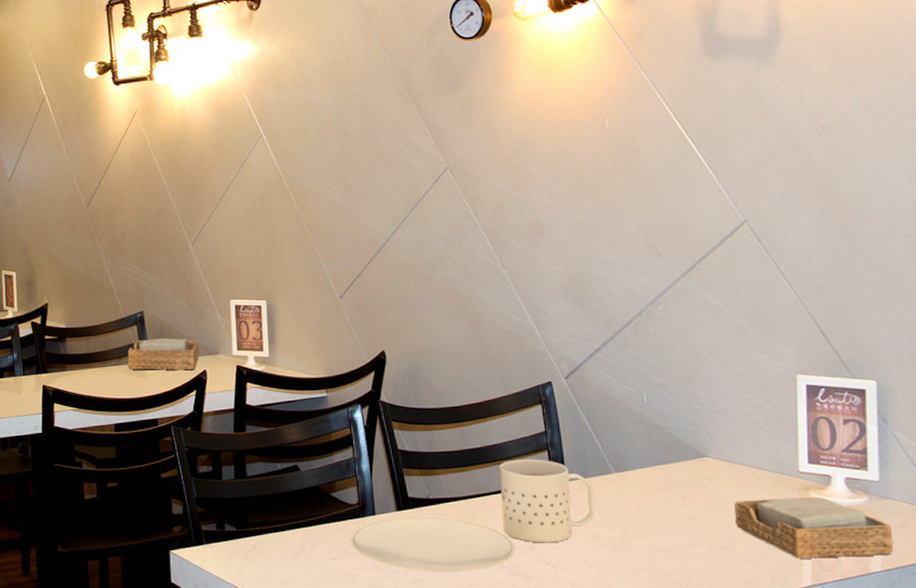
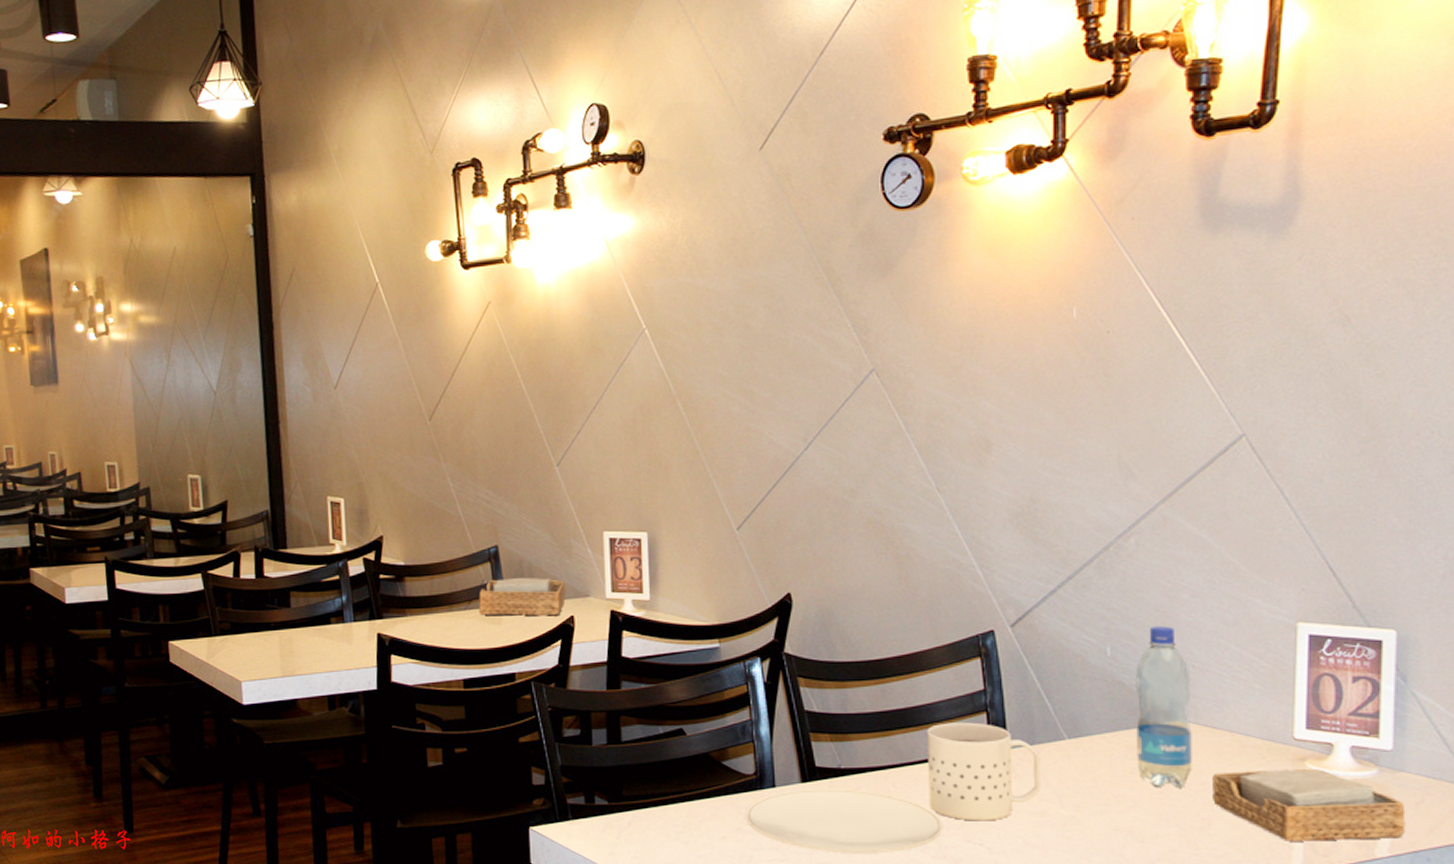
bottle: none [668,378,718,514] -> present [1136,626,1192,788]

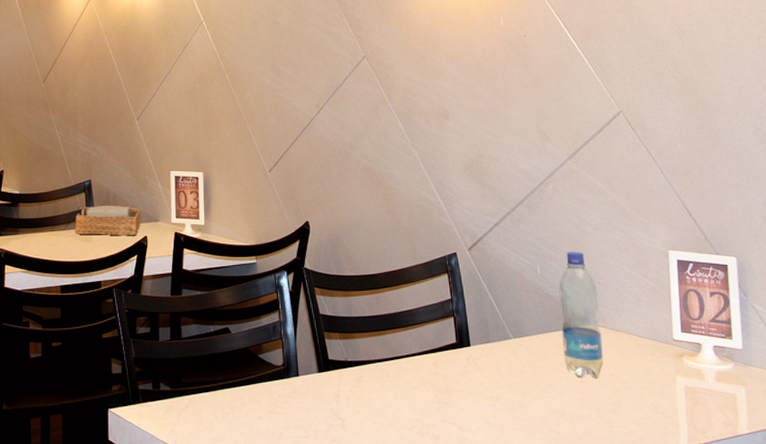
plate: present [744,788,944,853] -> none [275,377,426,431]
mug: present [927,722,1041,821] -> none [411,325,496,405]
napkin holder: present [1213,769,1406,841] -> none [618,364,758,421]

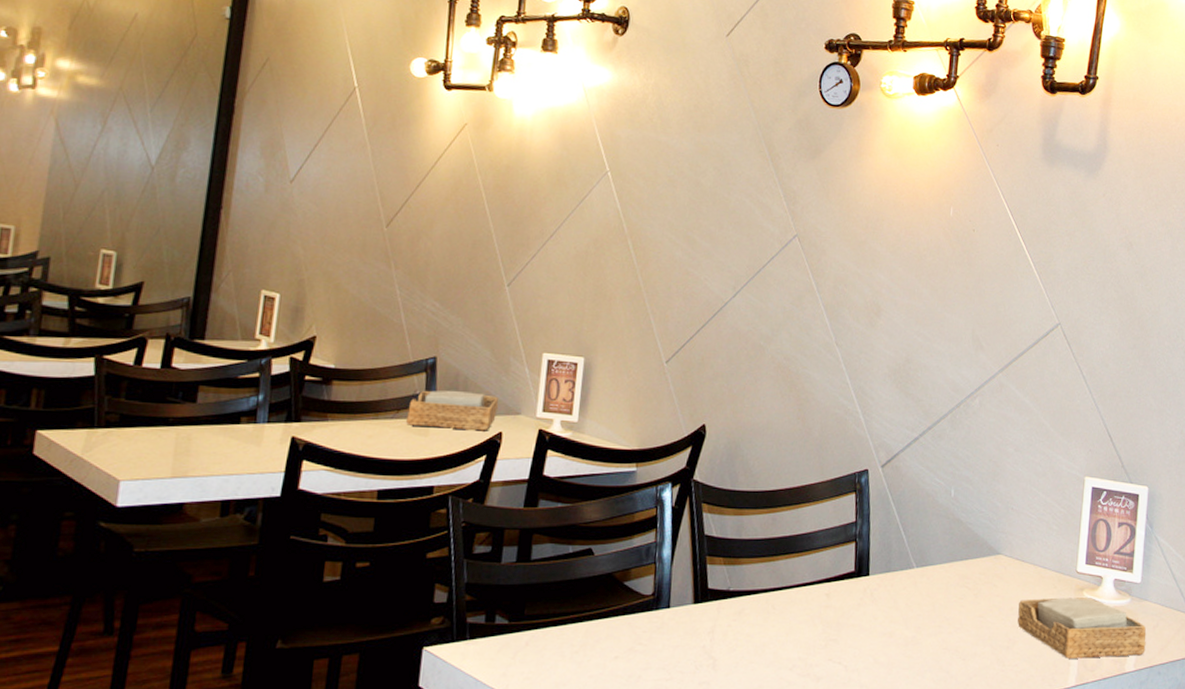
bottle: present [558,252,604,378] -> none [965,473,1010,613]
napkin holder: none [618,364,758,421] -> present [1018,597,1147,659]

